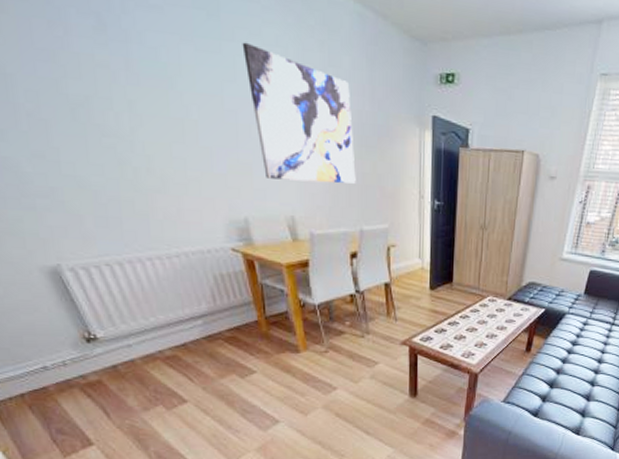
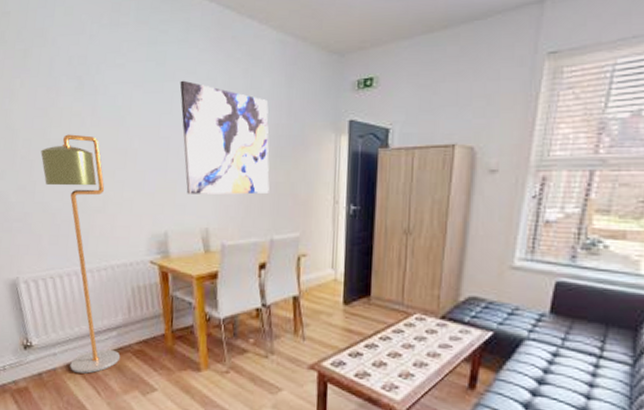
floor lamp: none [57,90,211,362] -> present [41,134,121,374]

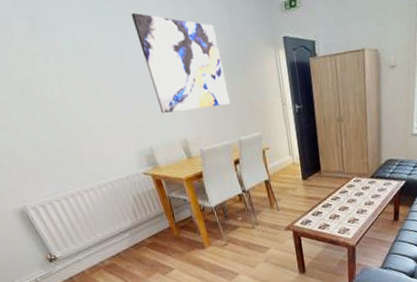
floor lamp: present [41,134,121,374] -> none [11,72,138,271]

